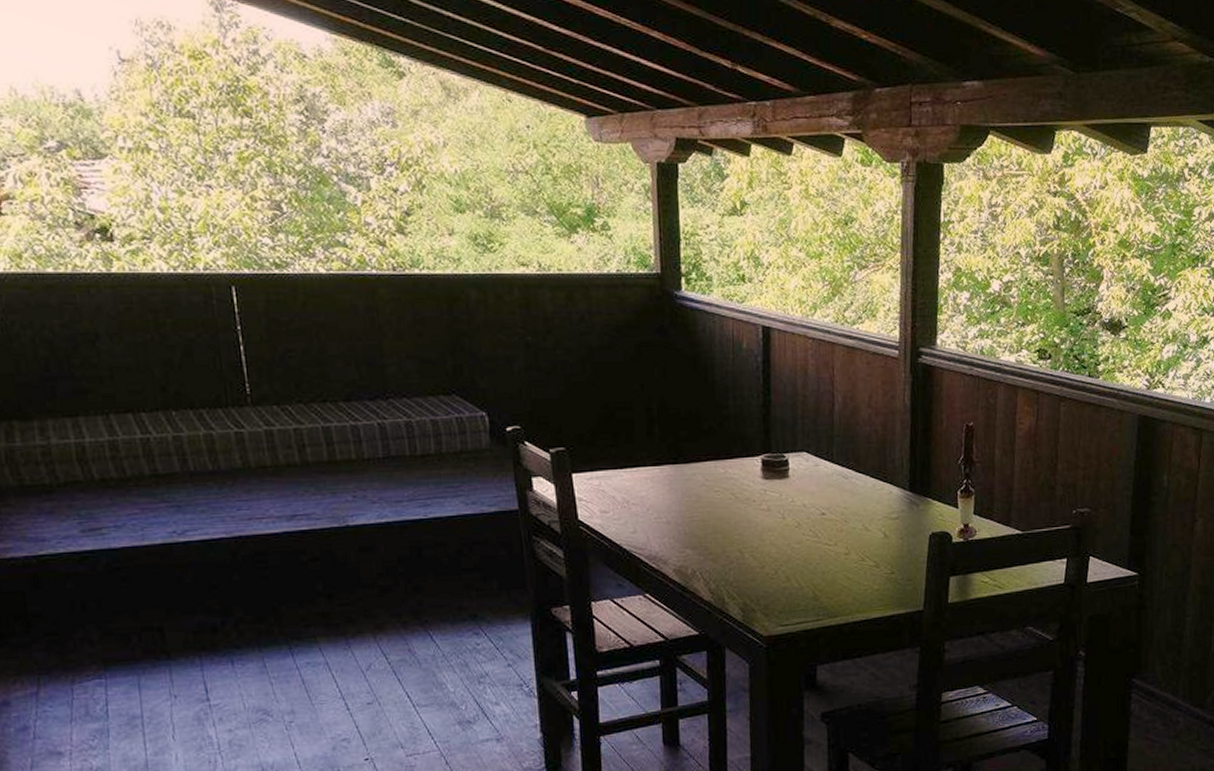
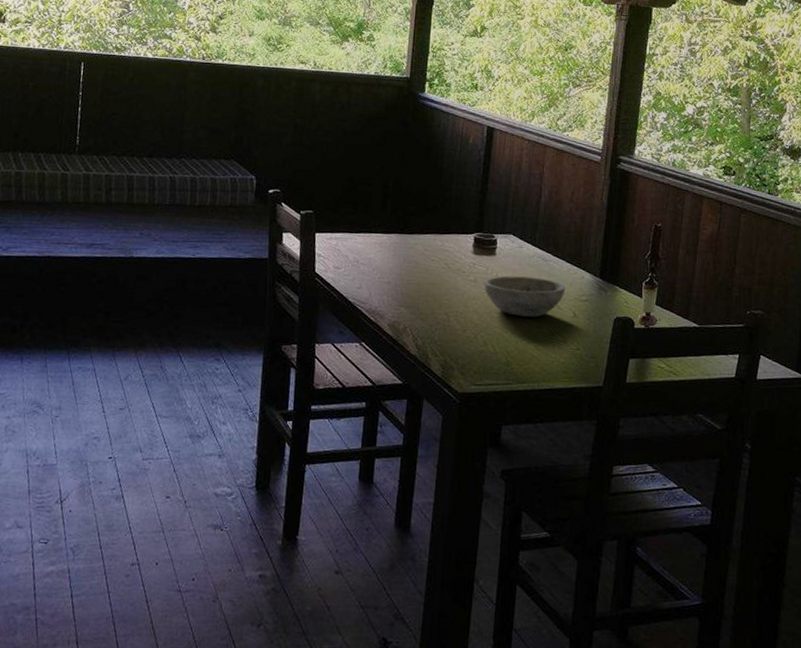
bowl: none [779,498,873,544] -> present [484,275,566,317]

